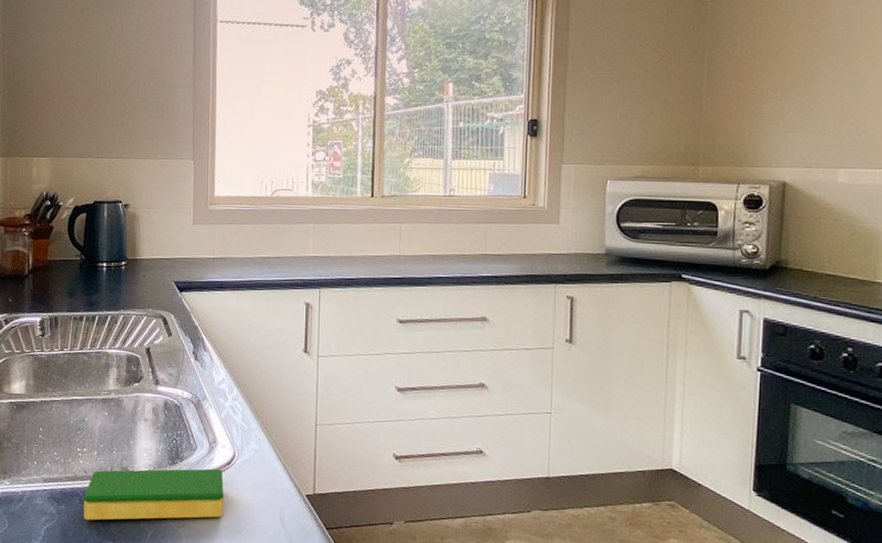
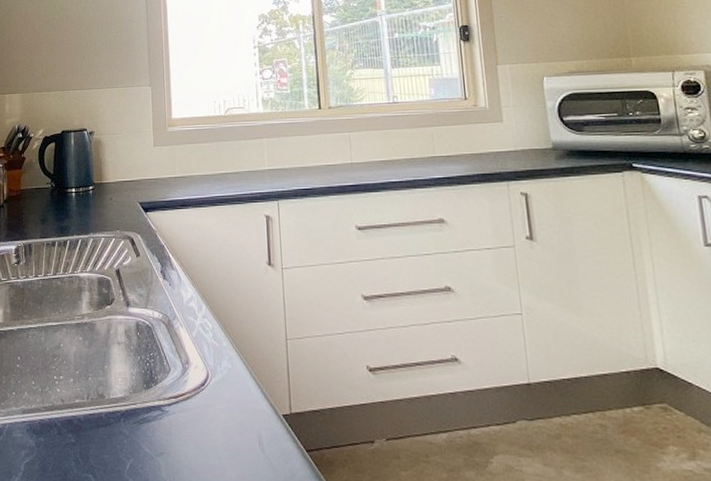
dish sponge: present [84,468,224,521] -> none [62,391,201,452]

